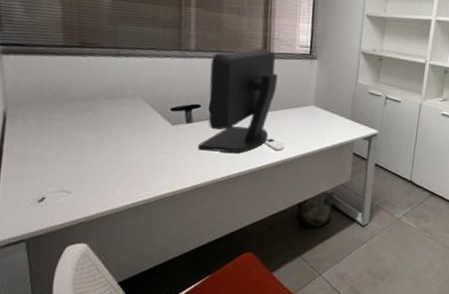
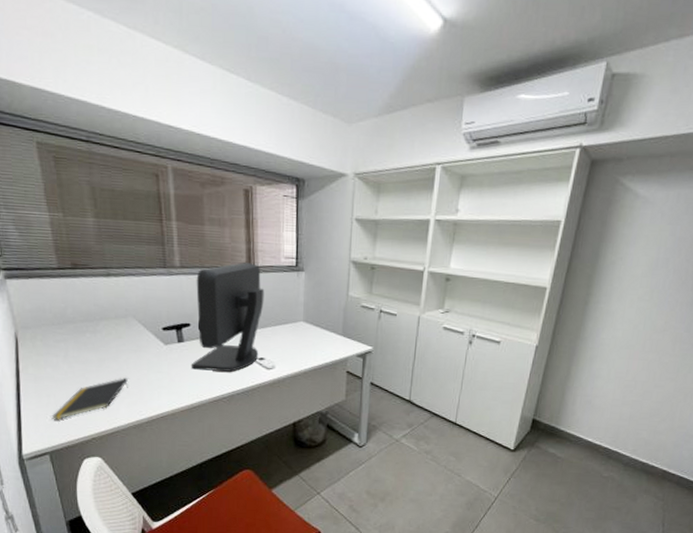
notepad: none [35,158,128,204] -> present [52,378,128,420]

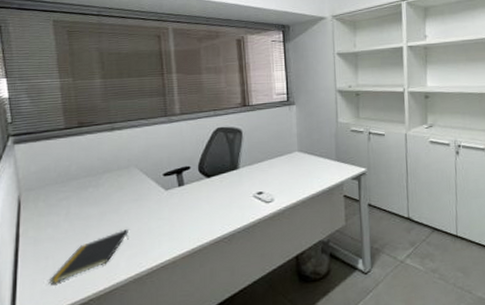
monitor: present [191,262,265,372] -> none [191,103,260,212]

